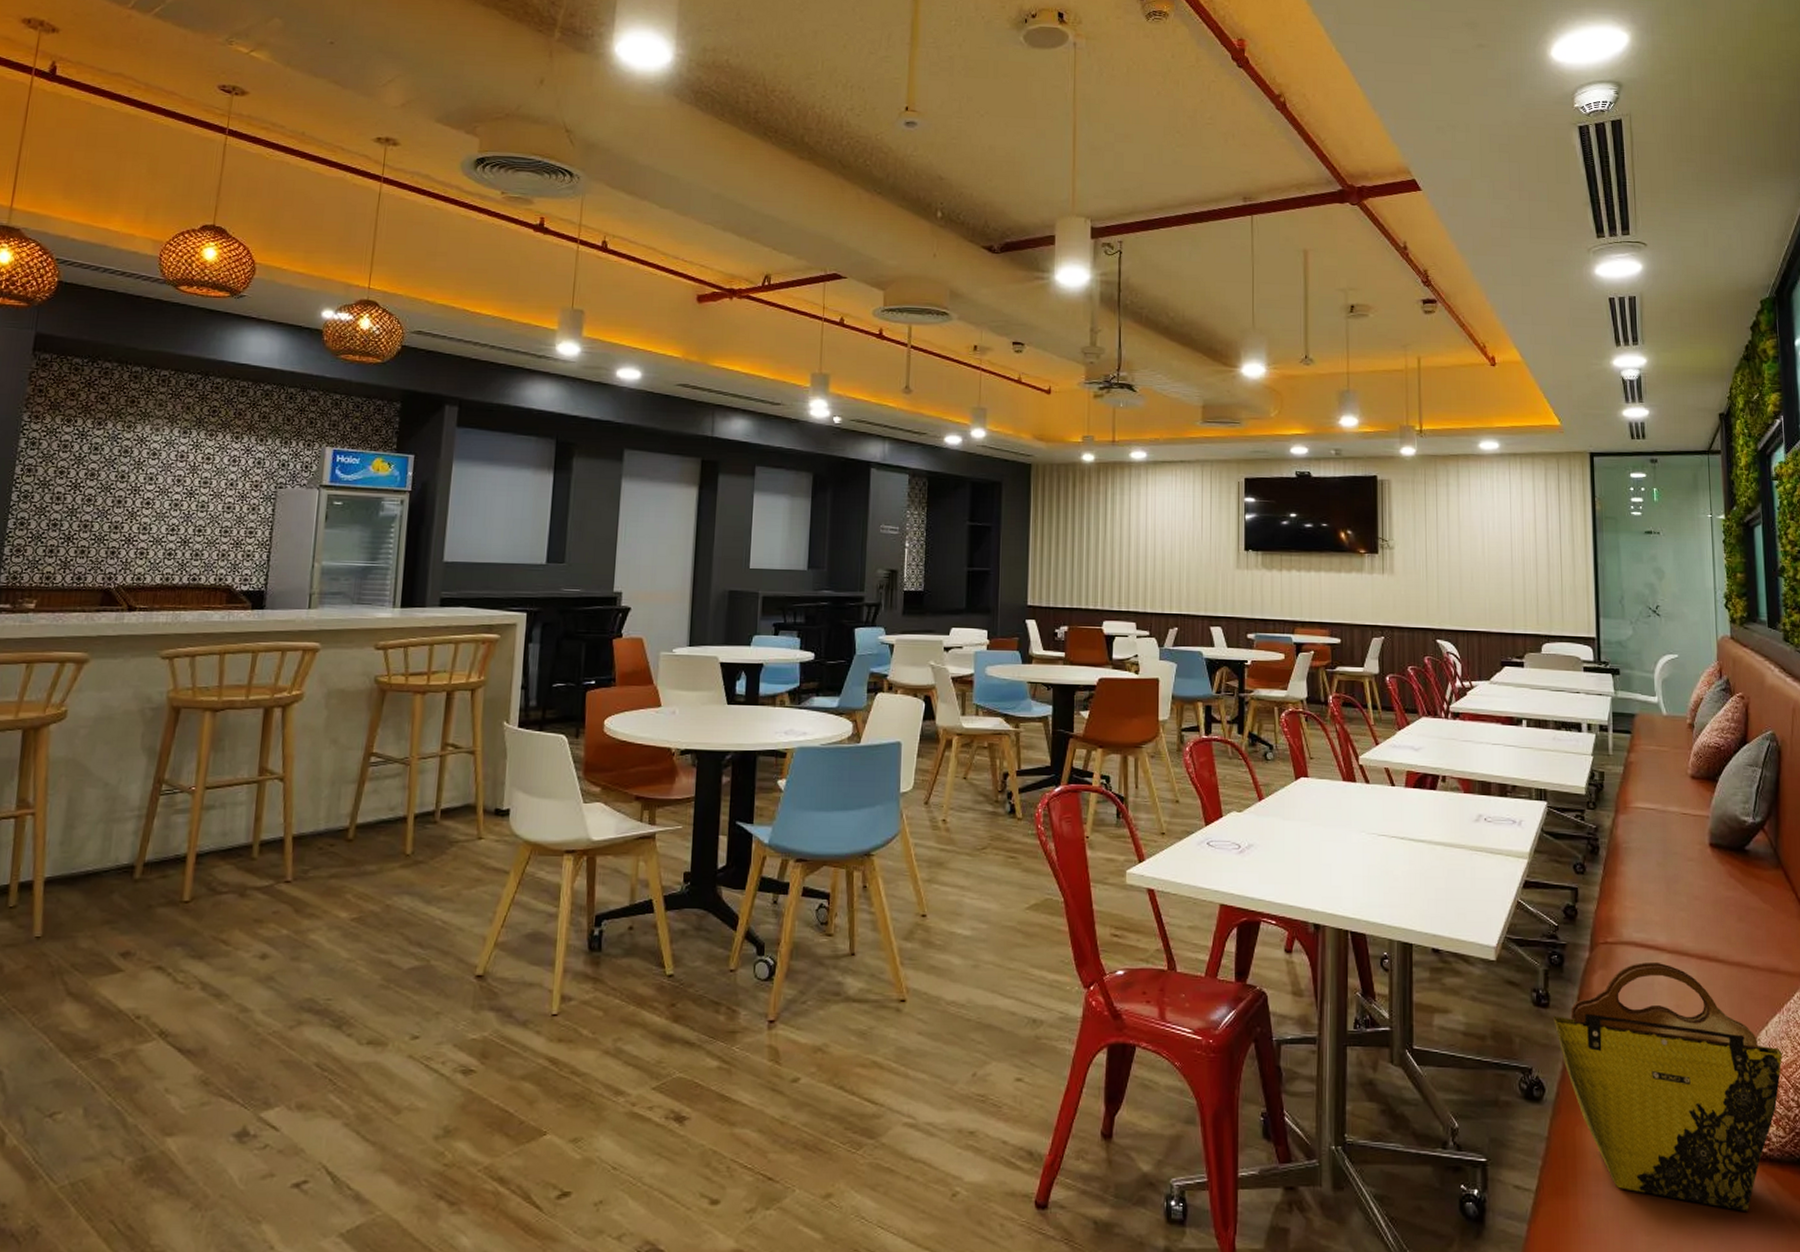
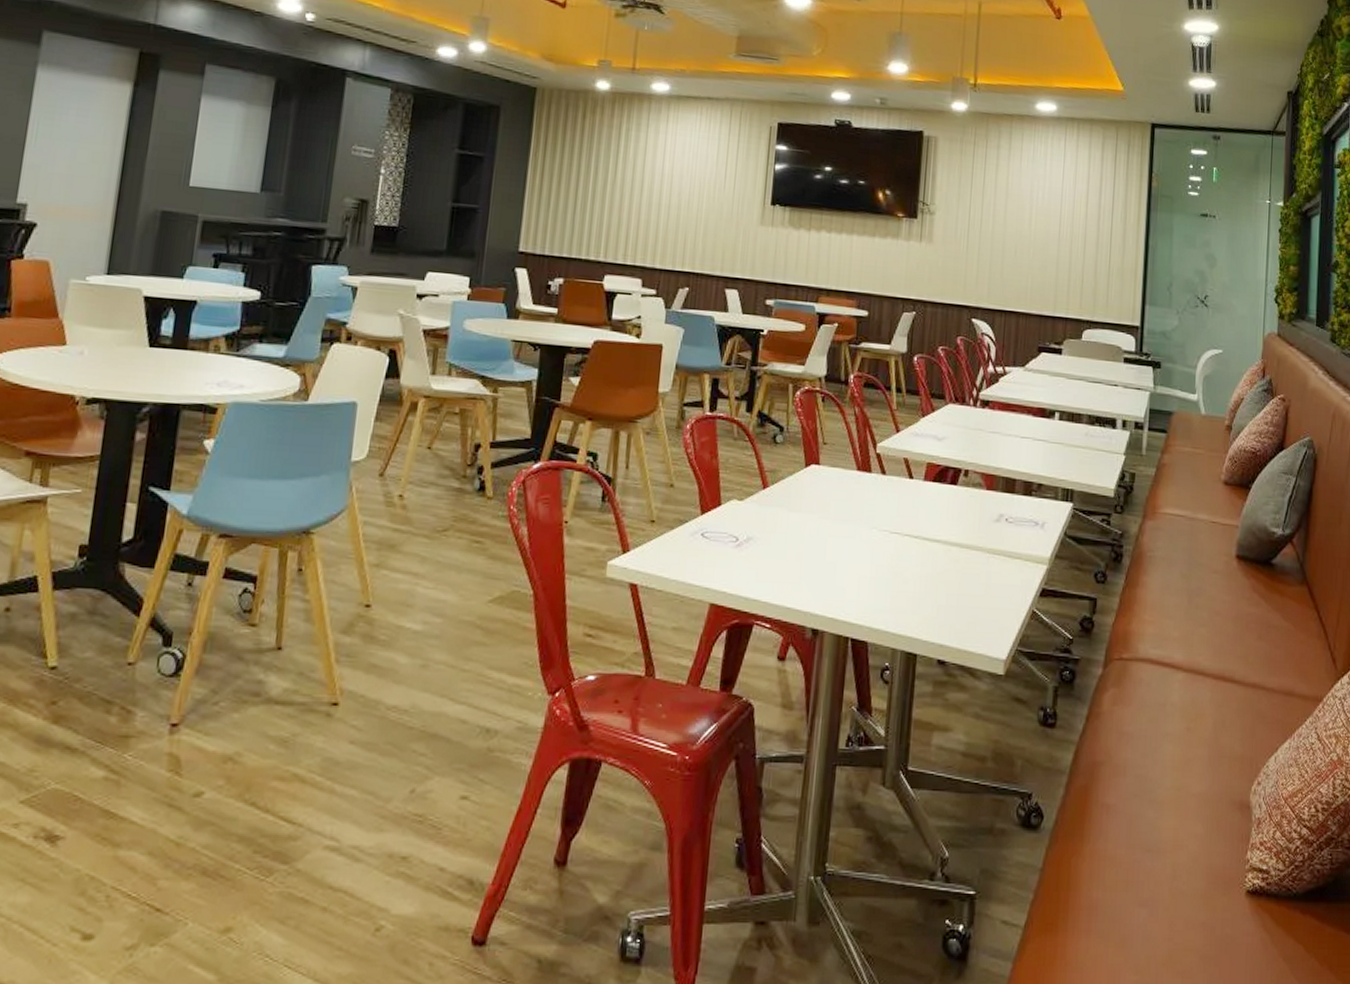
tote bag: present [1553,961,1782,1211] -> none [1059,680,1289,949]

